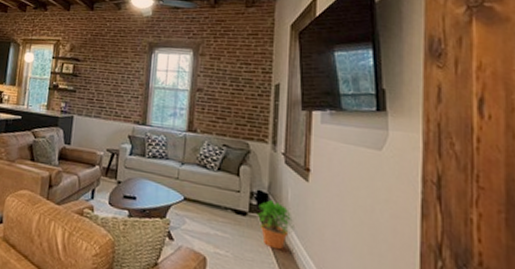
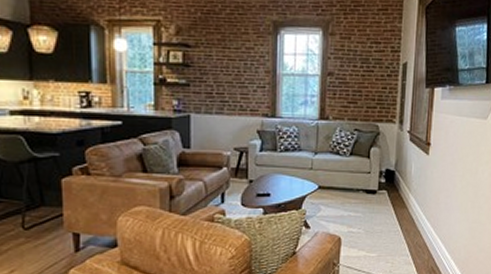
potted plant: present [257,199,294,250] -> none [385,175,416,219]

